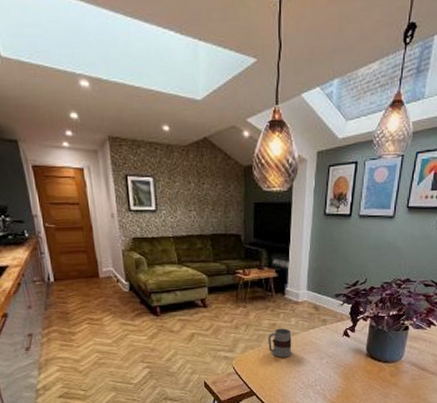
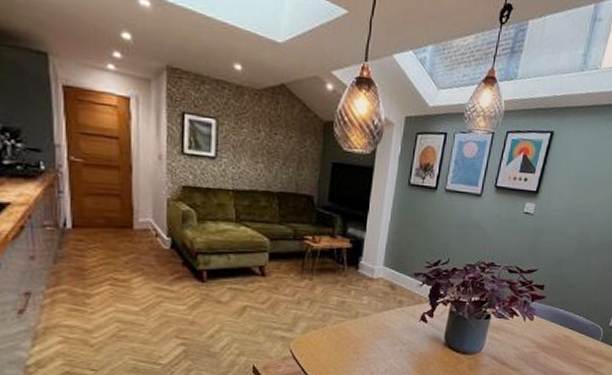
mug: present [268,328,292,358] -> none [334,307,363,342]

